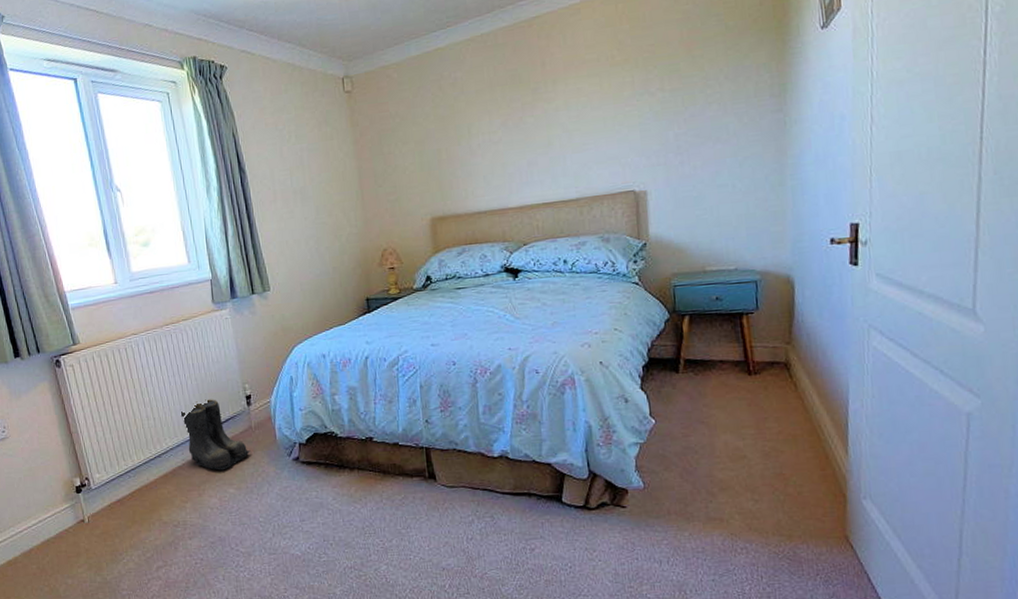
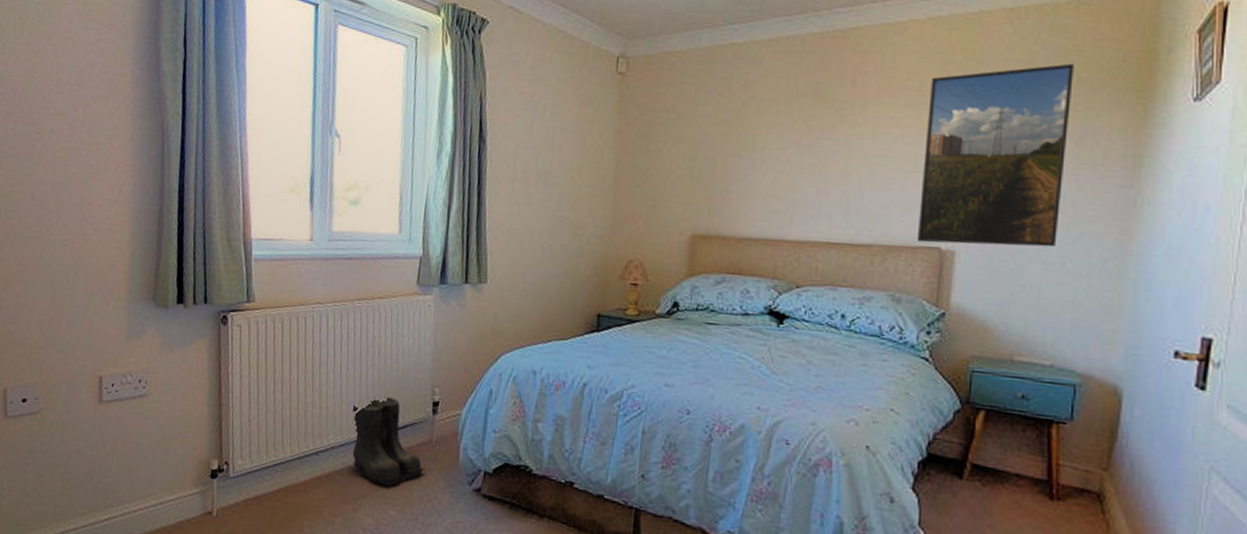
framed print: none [606,15,727,189] -> present [918,63,1074,248]

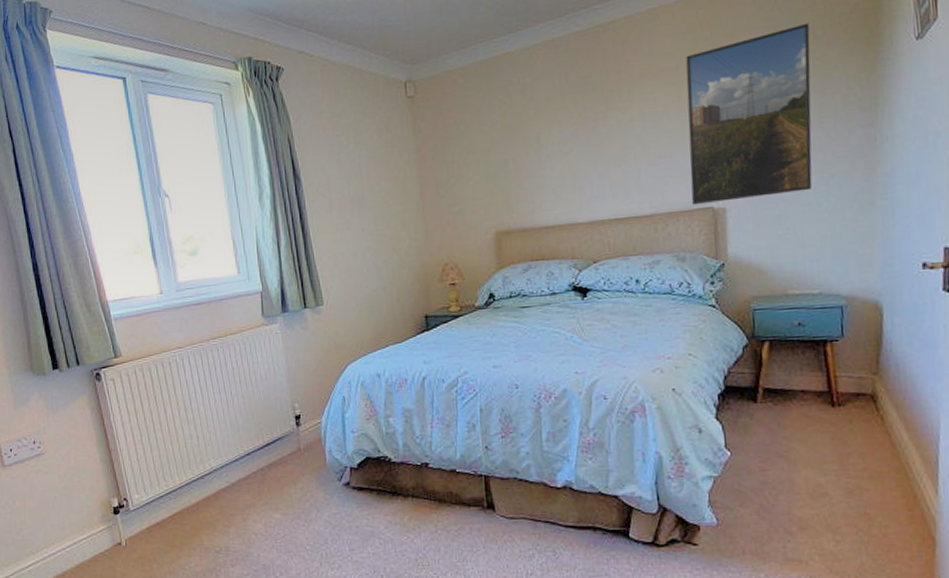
boots: present [351,396,426,486] -> none [225,418,299,494]

